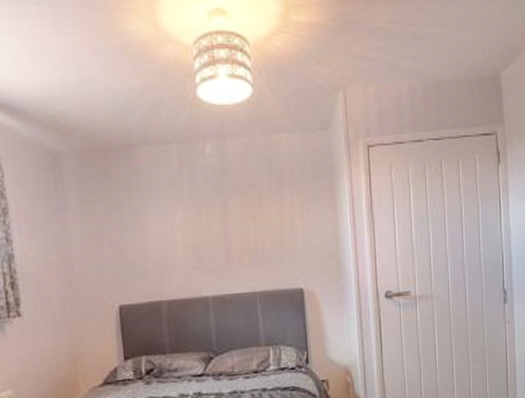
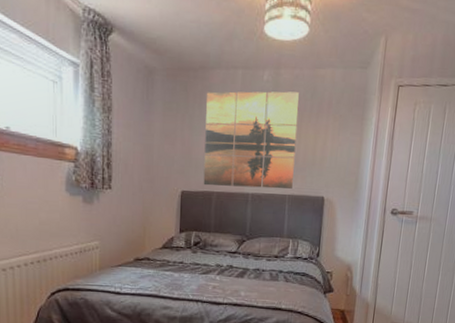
wall art: none [134,165,262,295] -> present [203,91,299,190]

